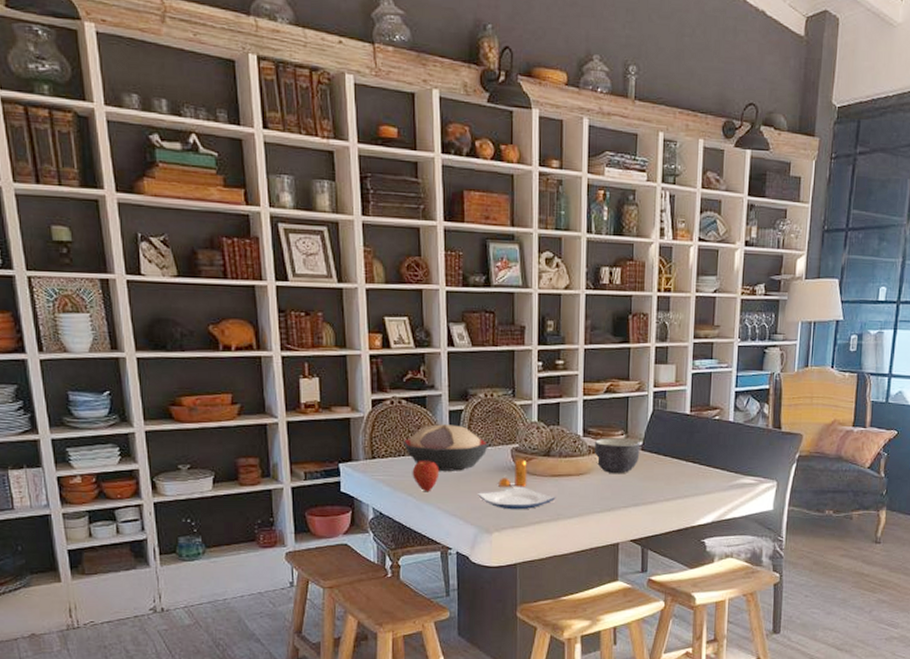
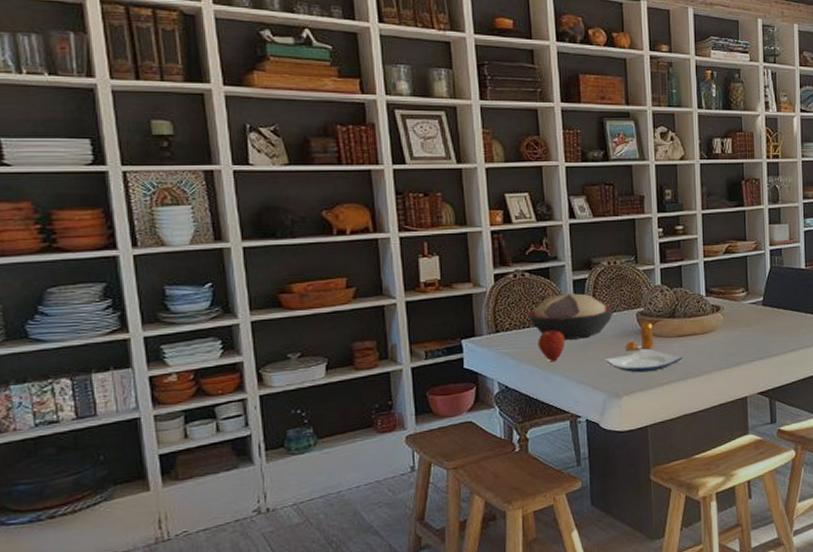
bowl: present [594,438,640,473] -> none [717,295,761,329]

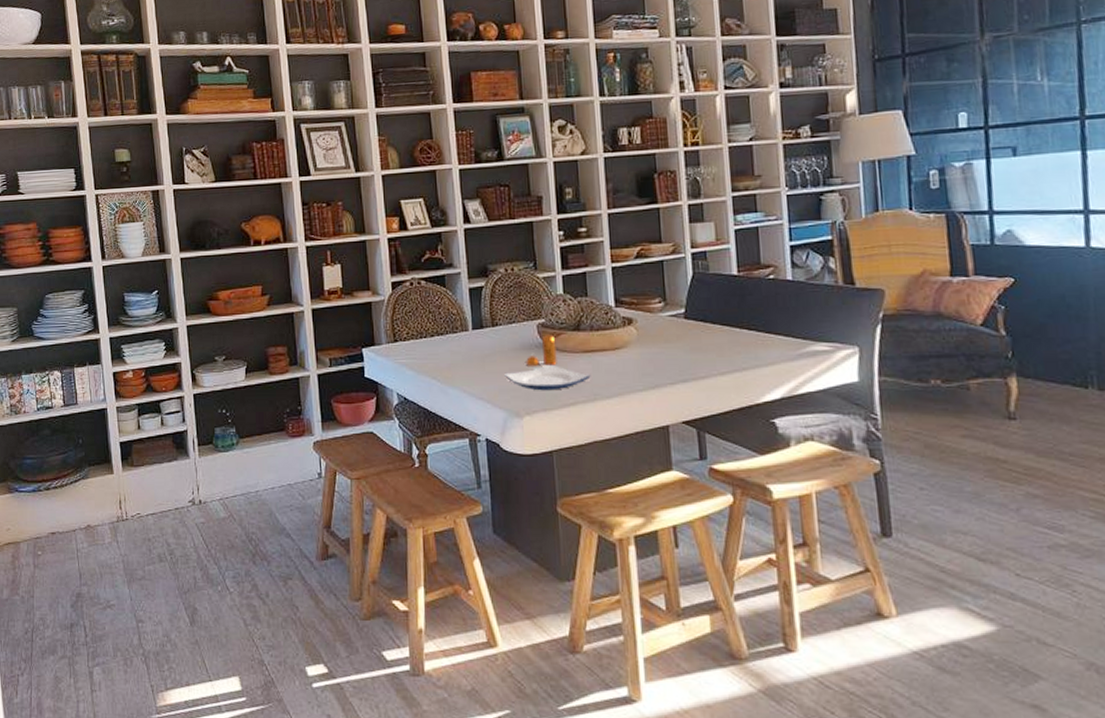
decorative bowl: present [527,293,613,340] -> none [423,302,512,352]
apple: present [537,331,566,362] -> none [435,342,463,375]

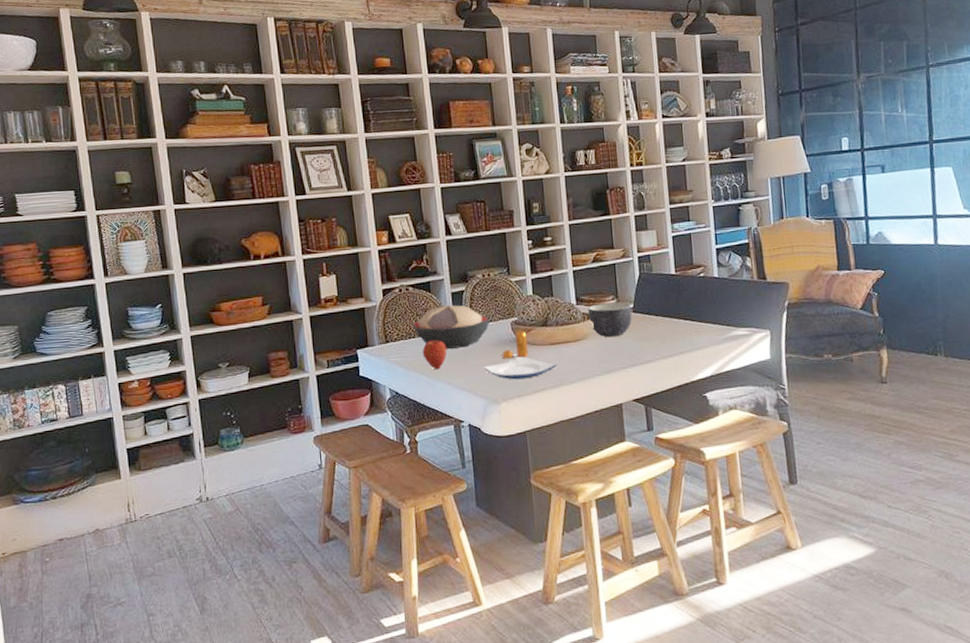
decorative bowl: none [423,302,512,352] -> present [412,305,490,349]
apple: none [435,342,463,375] -> present [422,340,447,370]
bowl: none [628,306,683,346] -> present [587,302,632,337]

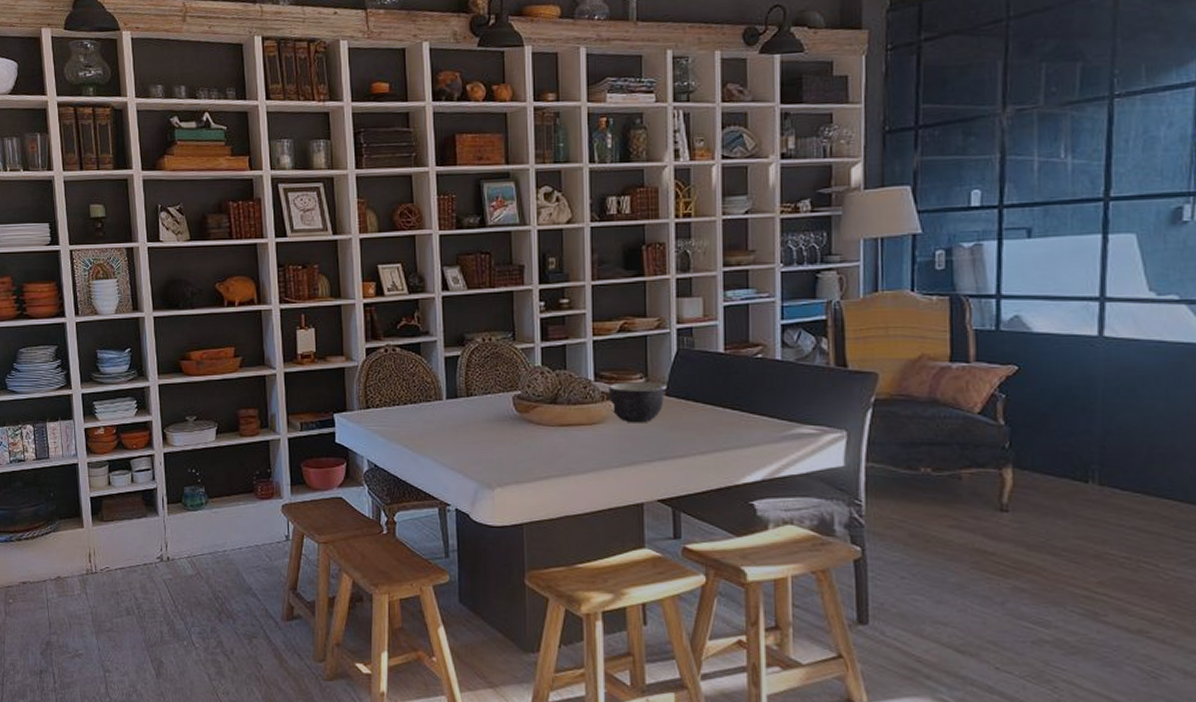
decorative bowl: present [412,305,490,349] -> none [397,371,487,421]
apple: present [422,340,447,370] -> none [407,410,436,444]
plate: present [484,356,557,380] -> none [477,437,566,463]
pepper shaker: present [502,331,529,359] -> none [500,407,532,438]

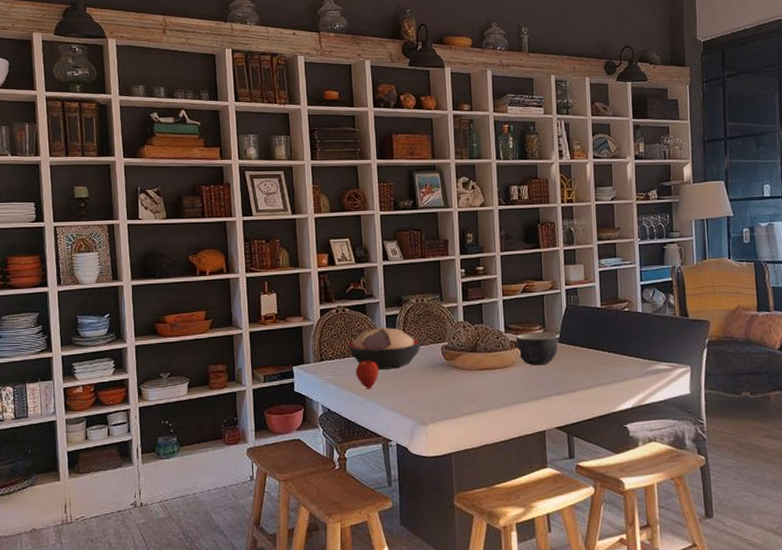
decorative bowl: none [397,371,487,421] -> present [346,328,421,369]
apple: none [407,410,436,444] -> present [355,361,379,389]

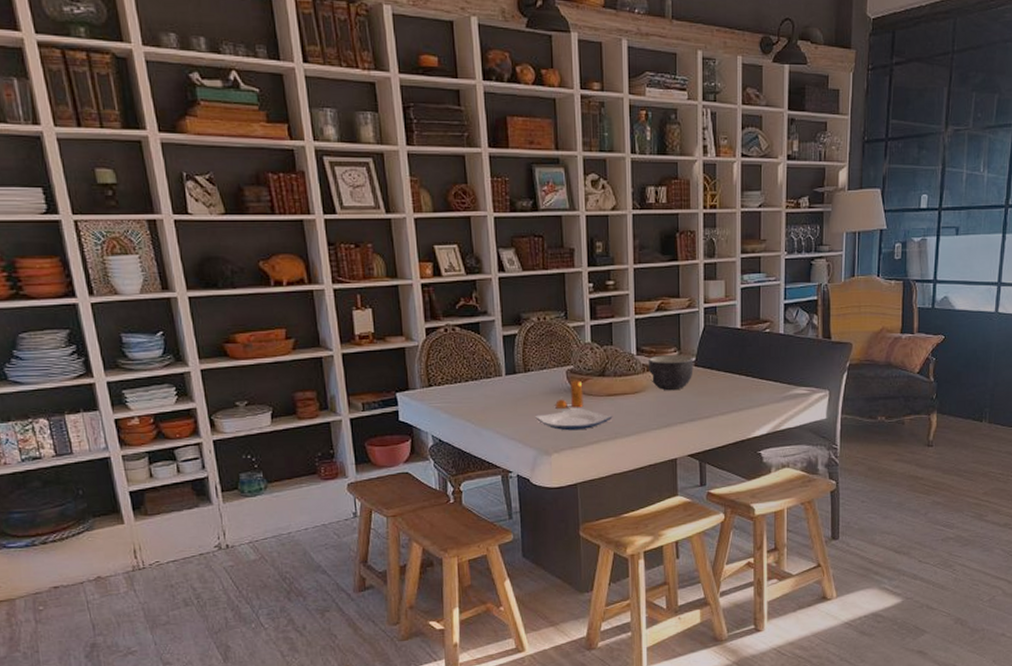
decorative bowl: present [346,328,421,369] -> none [458,349,543,396]
apple: present [355,361,379,389] -> none [469,386,497,417]
plate: none [414,380,484,403] -> present [535,407,613,431]
pepper shaker: none [431,355,457,382] -> present [555,380,583,409]

